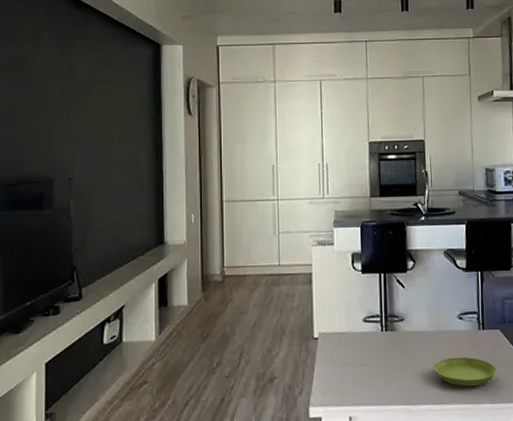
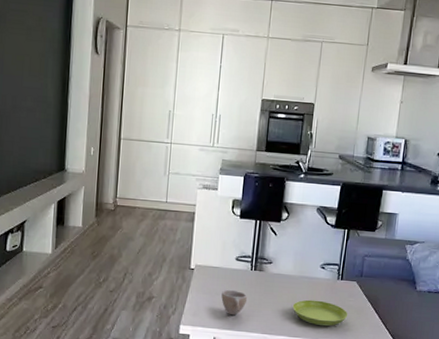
cup: none [352,356,382,388] -> present [221,289,248,316]

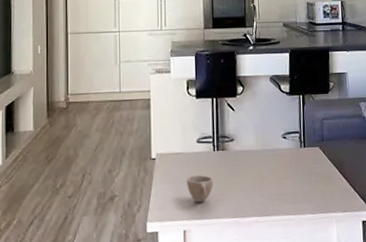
saucer: present [292,299,348,327] -> none [260,172,316,200]

